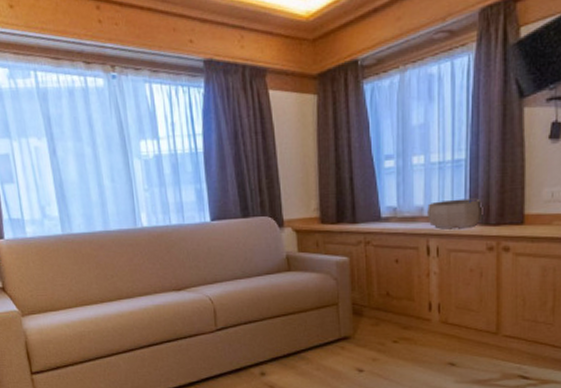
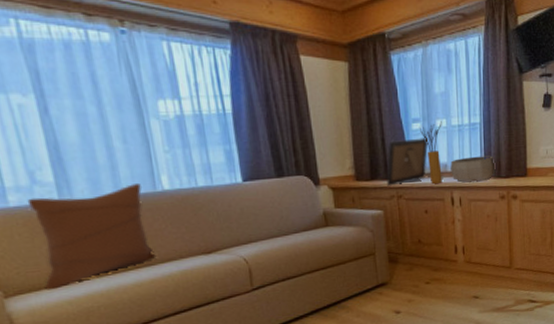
pillow: none [39,220,135,313] -> present [27,184,156,290]
picture frame: none [354,177,403,231] -> present [386,138,429,186]
vase: none [392,158,419,231] -> present [419,121,442,185]

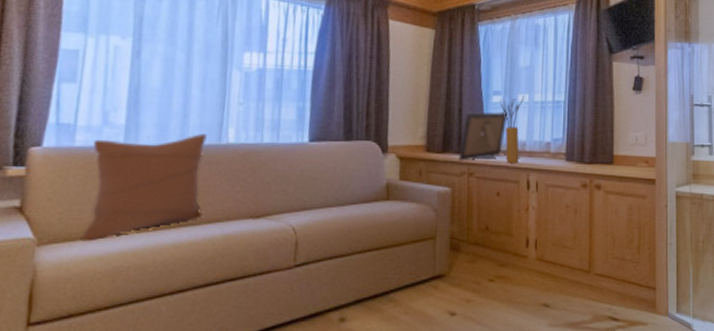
decorative bowl: present [450,156,496,183] -> none [529,137,579,165]

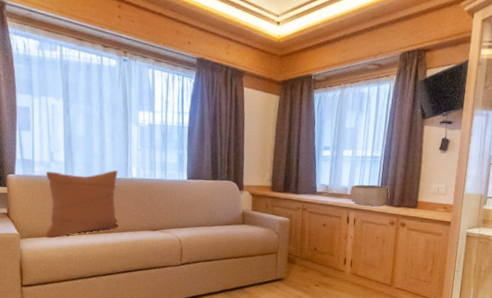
picture frame: present [459,112,508,161] -> none [296,162,335,200]
vase: present [499,96,524,164] -> none [328,151,349,204]
decorative bowl: none [529,137,579,165] -> present [350,184,390,207]

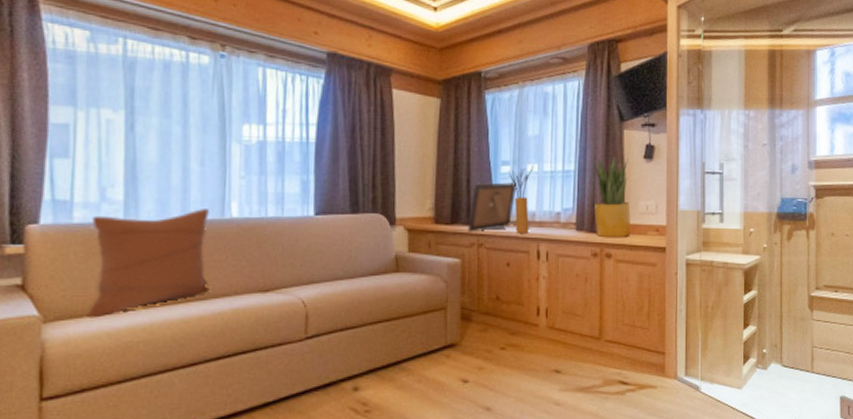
picture frame: none [296,162,335,200] -> present [468,182,517,233]
vase: none [328,151,349,204] -> present [508,166,533,235]
decorative bowl: present [350,184,390,207] -> none [539,206,589,235]
planter: none [394,147,427,212] -> present [592,156,631,238]

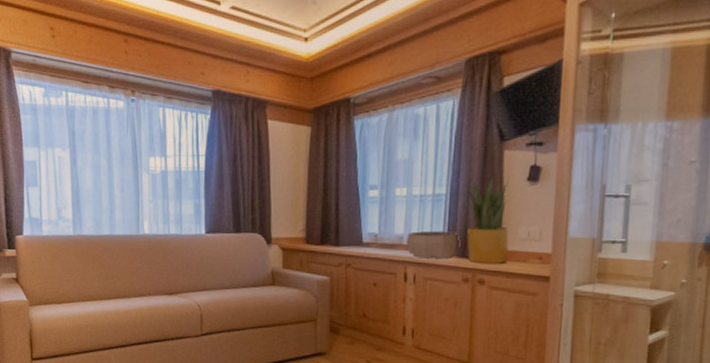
pillow: present [87,209,210,318] -> none [53,226,132,306]
picture frame: present [468,182,517,233] -> none [336,206,385,253]
vase: present [508,166,533,235] -> none [376,190,402,257]
decorative bowl: none [539,206,589,235] -> present [407,230,461,259]

